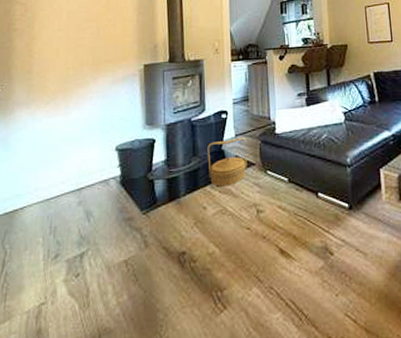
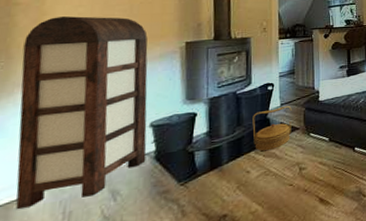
bookshelf: none [17,40,113,218] -> present [15,16,148,209]

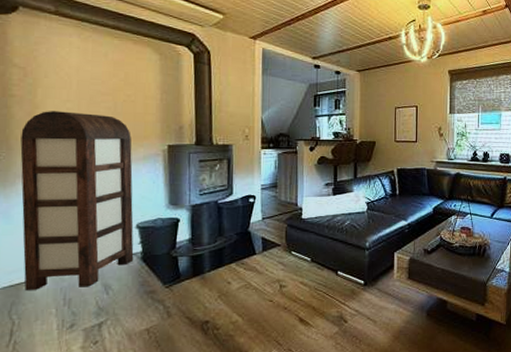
basket: present [252,105,292,151] -> none [233,220,273,264]

